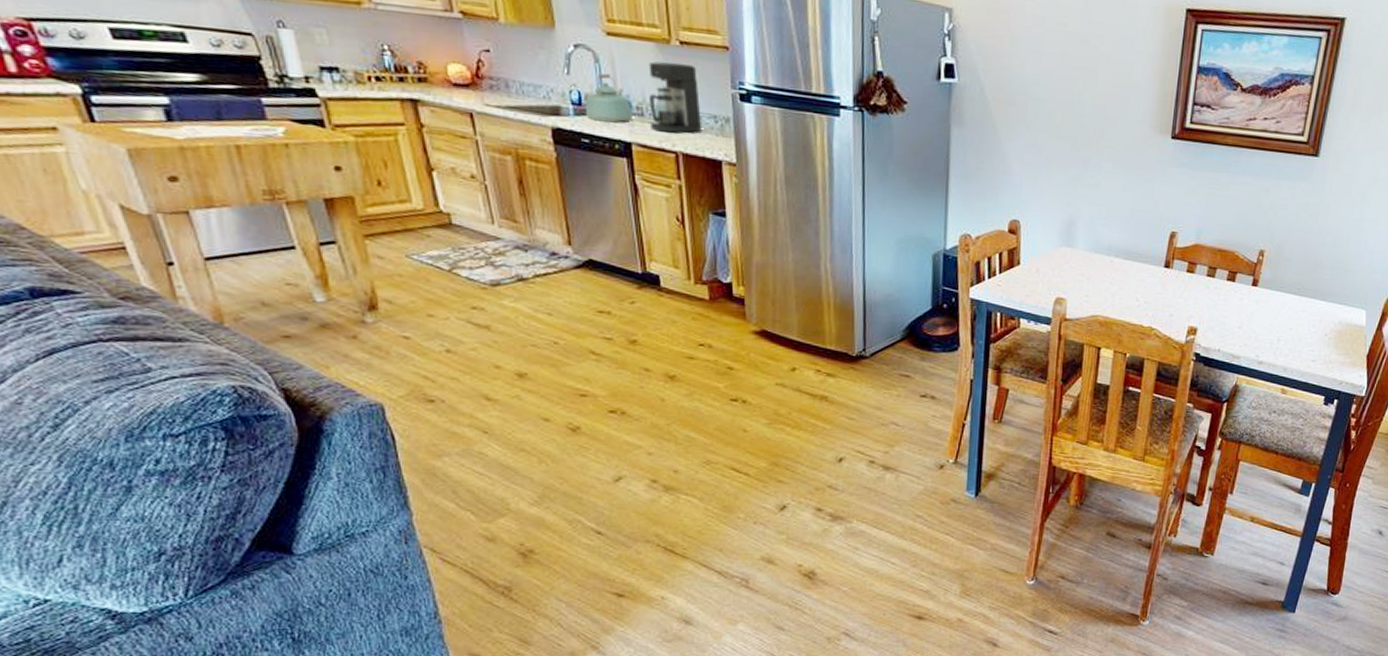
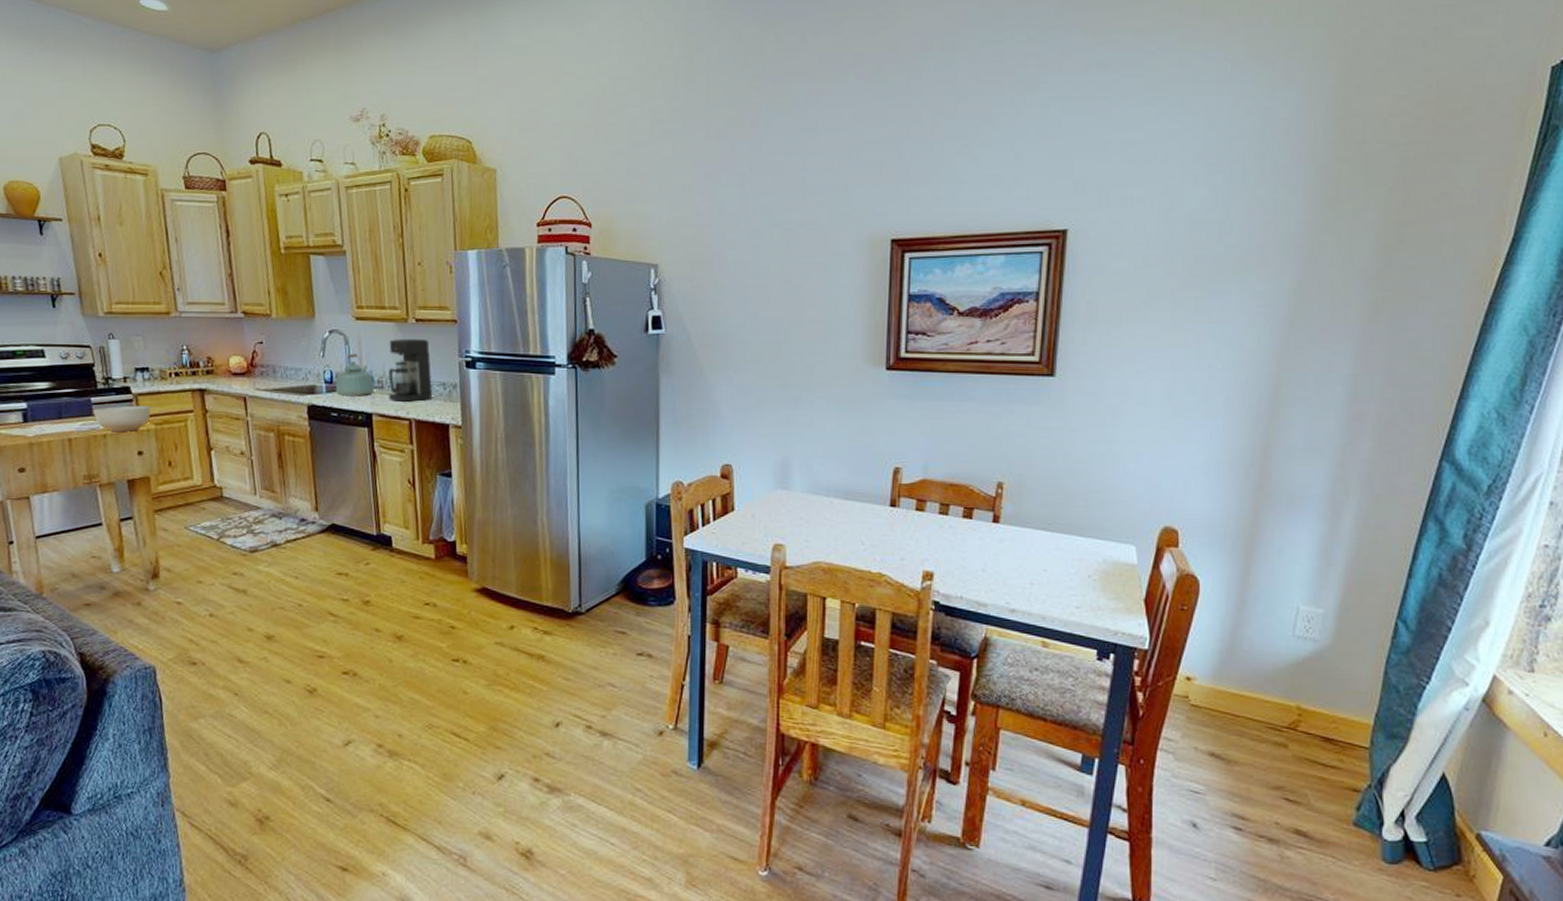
bowl: none [267,110,347,143] -> present [93,405,151,433]

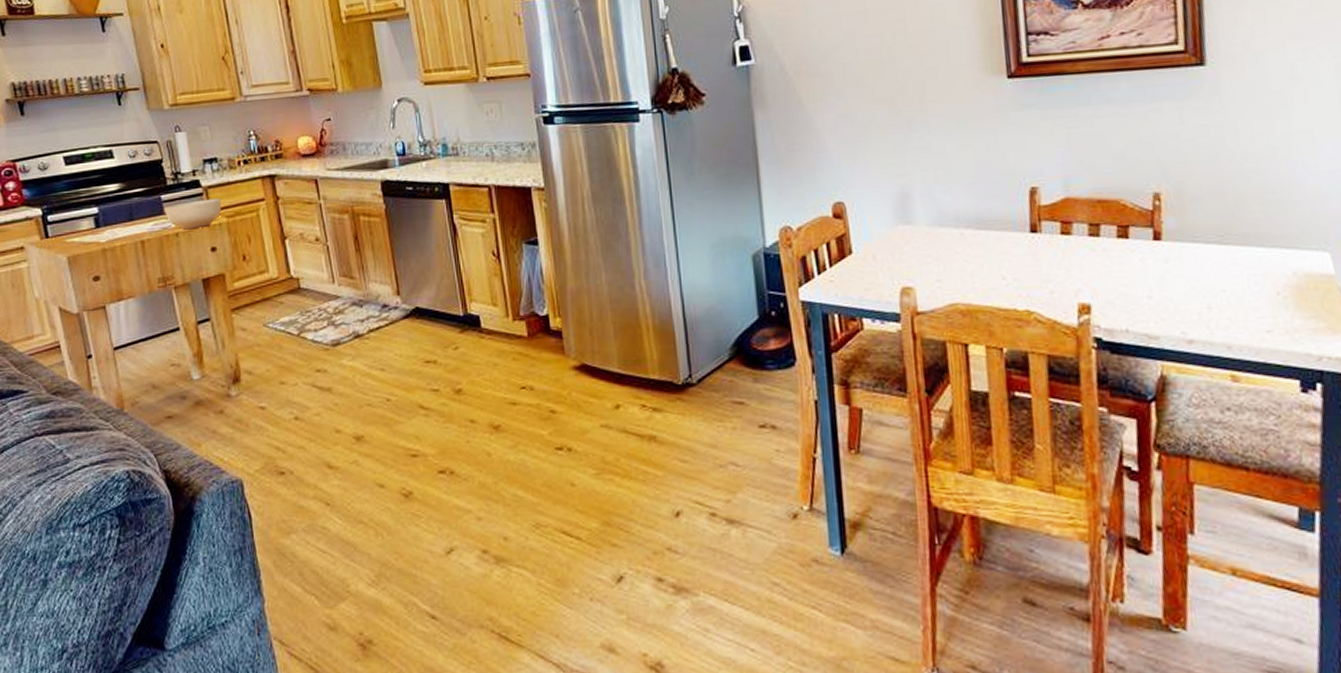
kettle: present [335,353,375,396] -> none [408,121,449,168]
coffee maker: present [388,338,433,403] -> none [461,97,511,169]

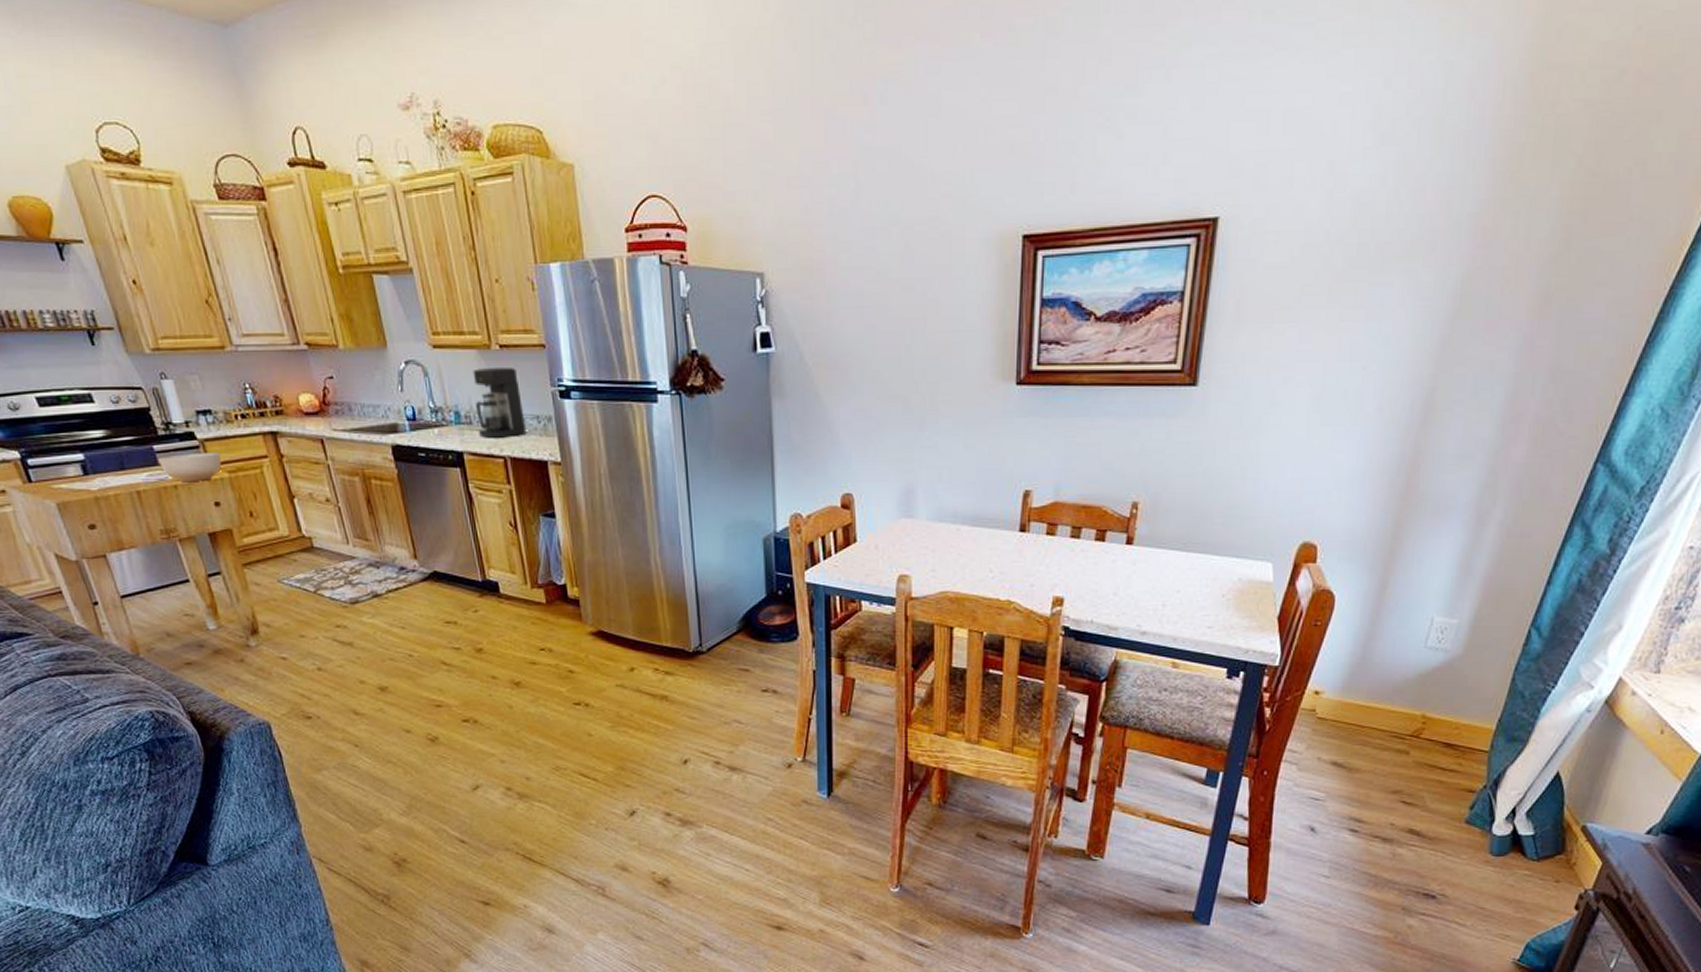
coffee maker: none [461,97,511,169] -> present [472,366,527,439]

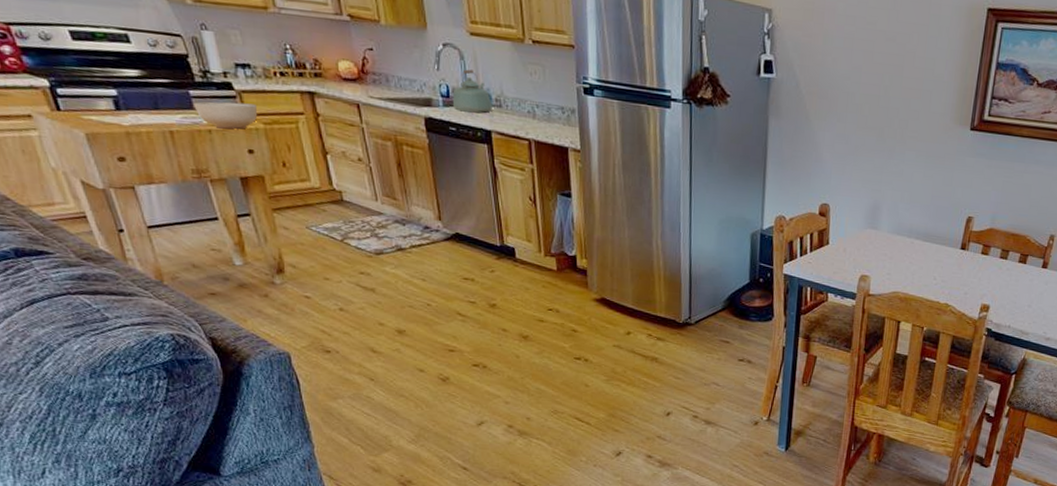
kettle: none [419,386,463,434] -> present [452,69,493,113]
coffee maker: present [472,366,527,439] -> none [506,58,552,124]

